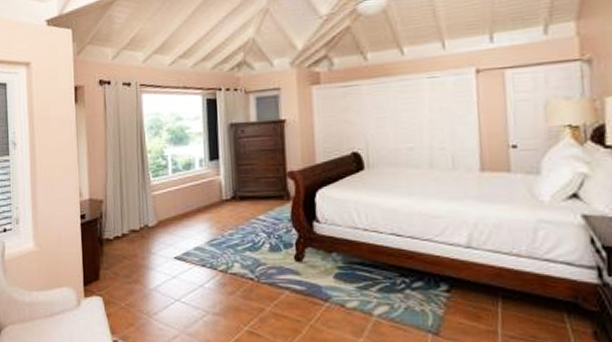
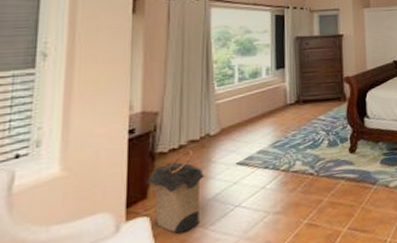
laundry hamper: none [97,239,147,317] -> present [146,149,206,234]

